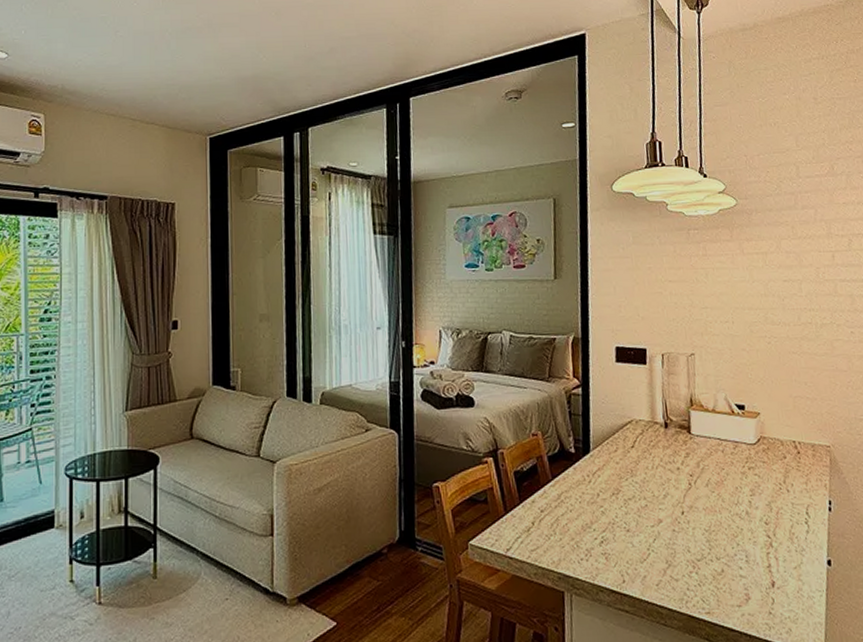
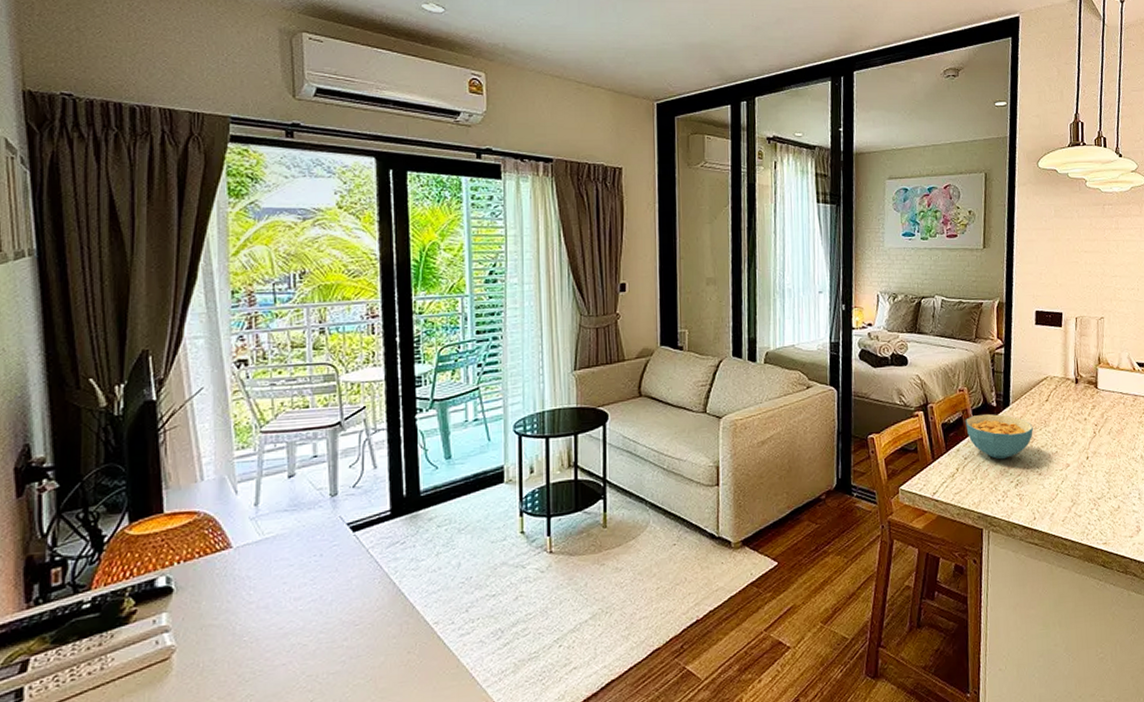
cereal bowl: none [540,461,618,513] -> present [965,414,1033,460]

